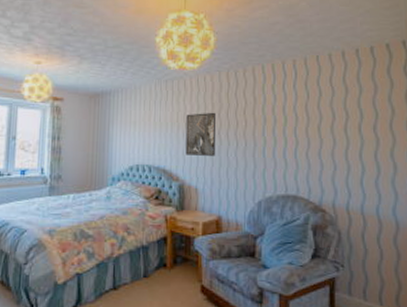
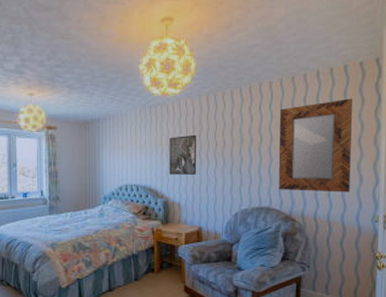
home mirror: none [305,80,384,182] -> present [278,98,352,192]

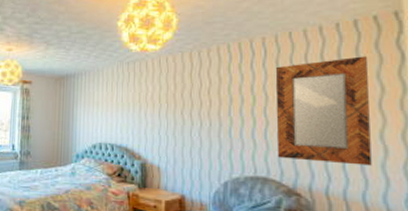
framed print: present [169,134,196,175] -> none [147,92,178,136]

